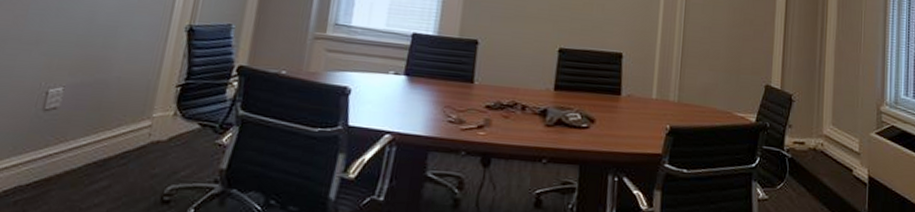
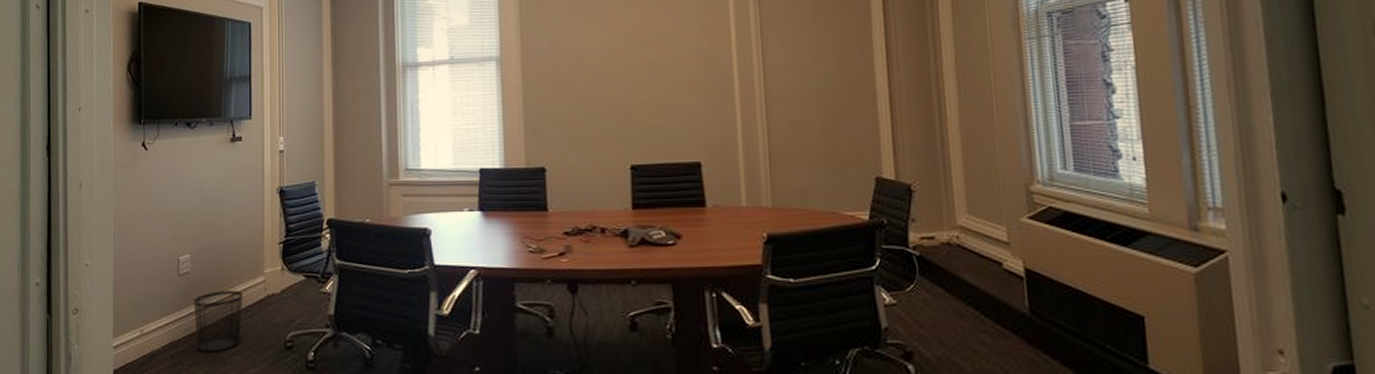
waste bin: none [49,131,122,202] -> present [193,290,243,353]

